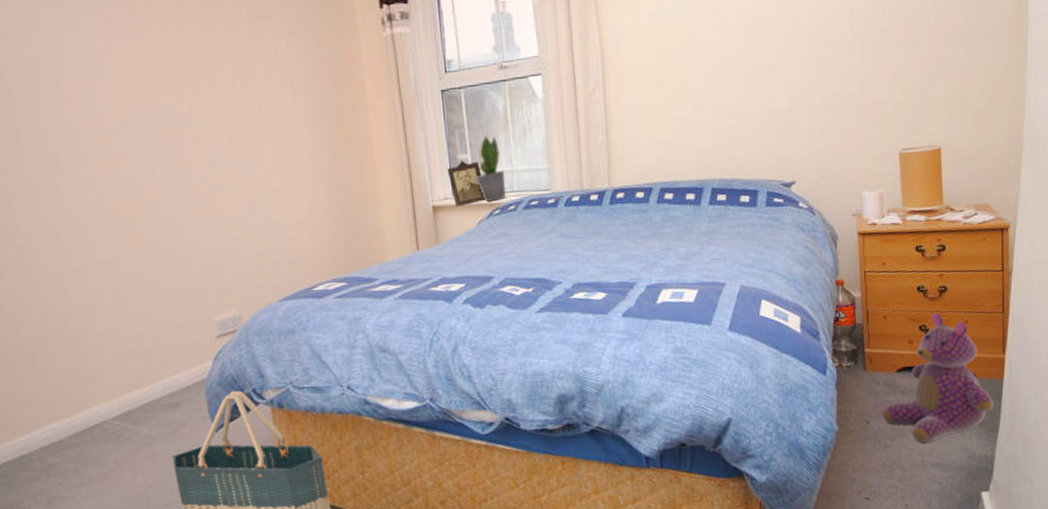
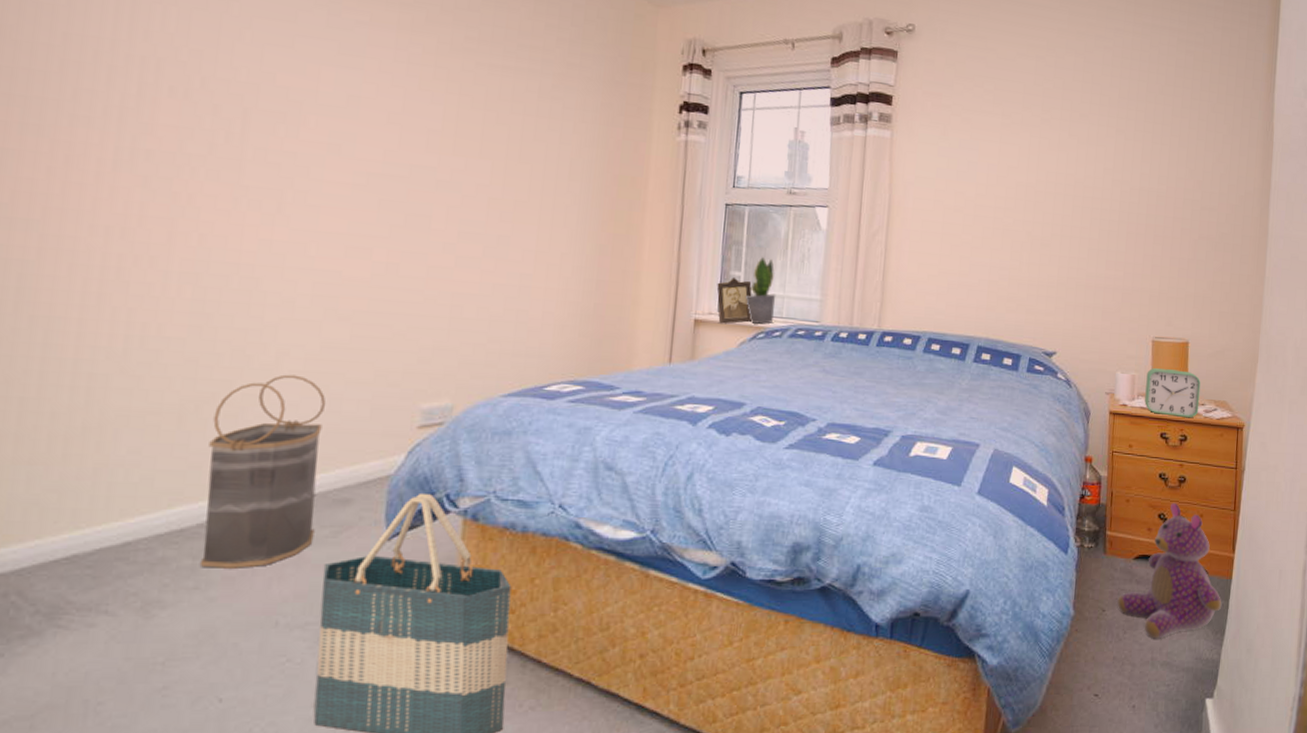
basket: none [57,307,159,468] -> present [199,374,327,568]
alarm clock: none [896,179,957,228] -> present [1145,368,1201,418]

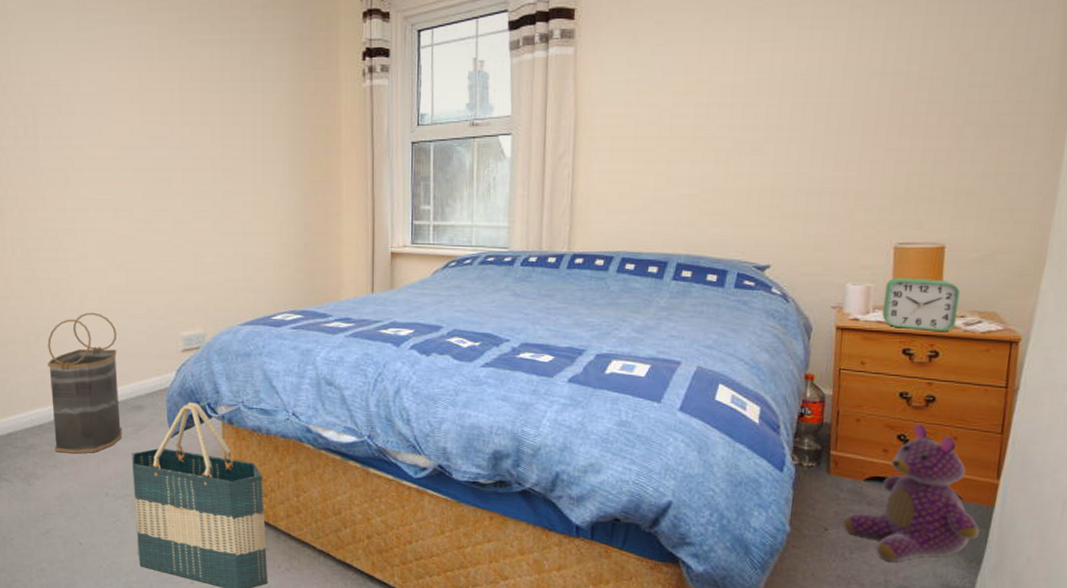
photo frame: present [716,277,752,324] -> none [409,211,443,255]
potted plant: present [745,256,777,324] -> none [435,189,465,253]

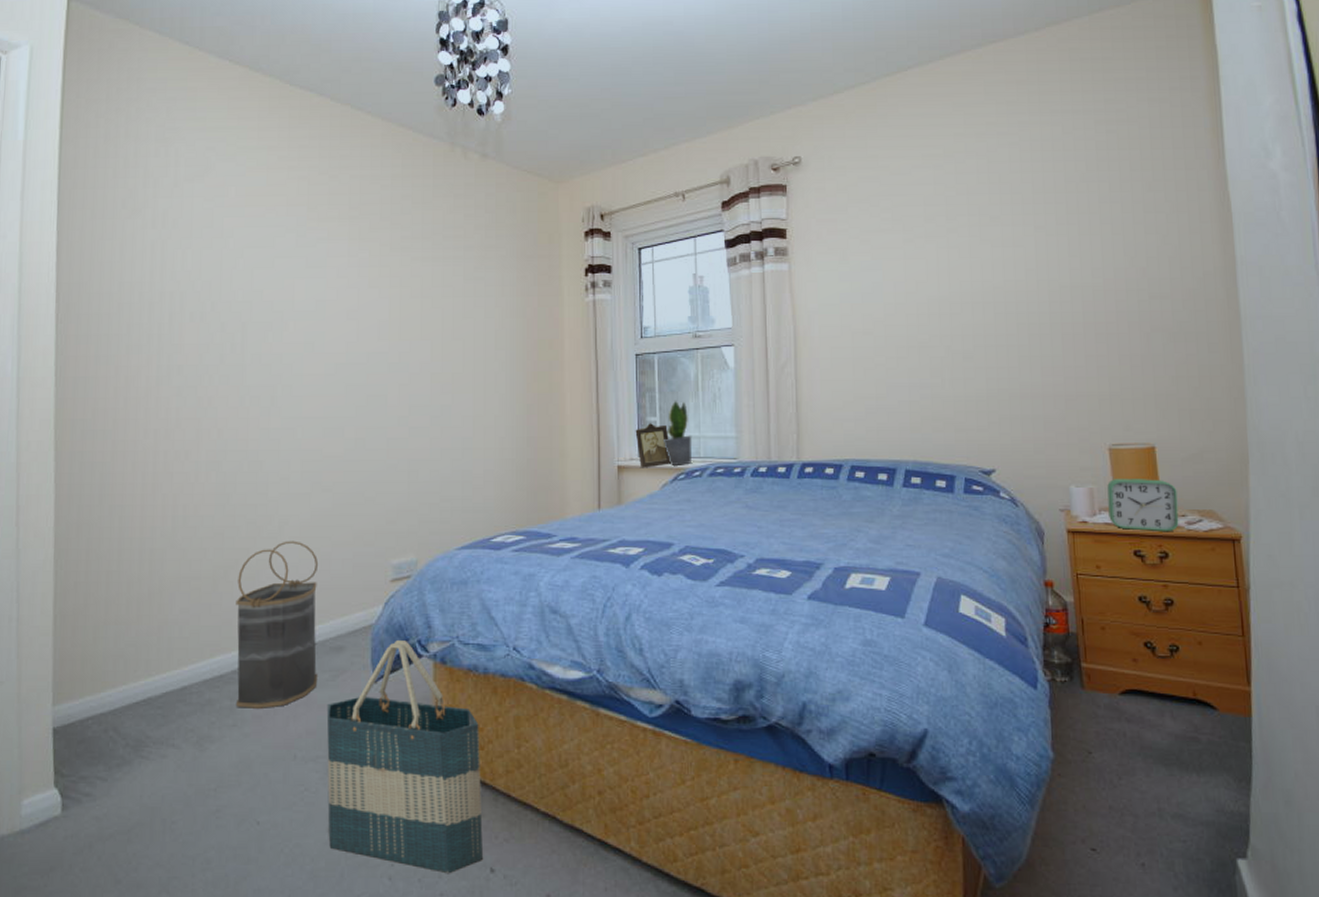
photo frame: none [409,211,443,255] -> present [635,423,671,468]
potted plant: none [435,189,465,253] -> present [662,400,692,465]
teddy bear: present [842,424,980,562] -> none [1105,630,1243,787]

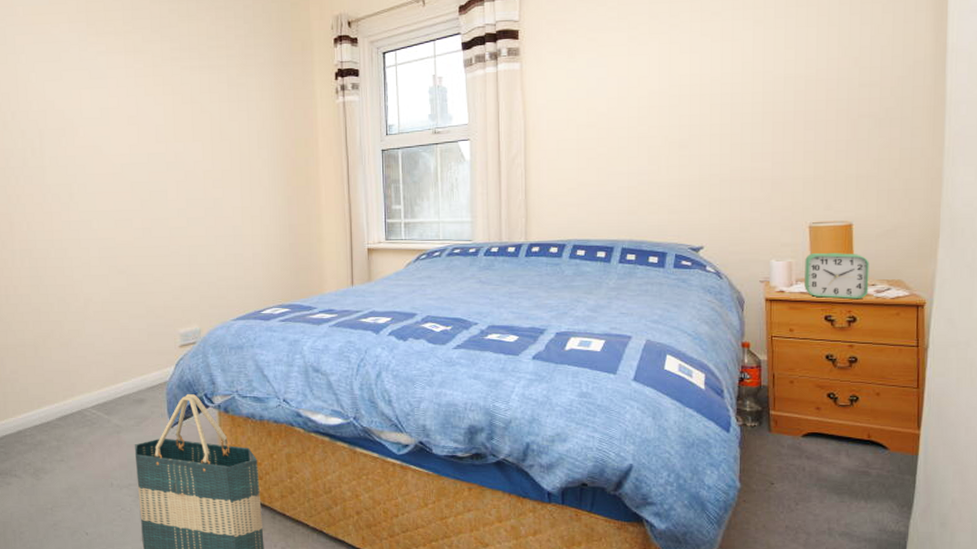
basket: present [235,541,319,708] -> none [54,314,125,447]
photo frame: present [635,423,671,468] -> none [382,211,414,250]
potted plant: present [662,400,692,465] -> none [406,190,433,247]

